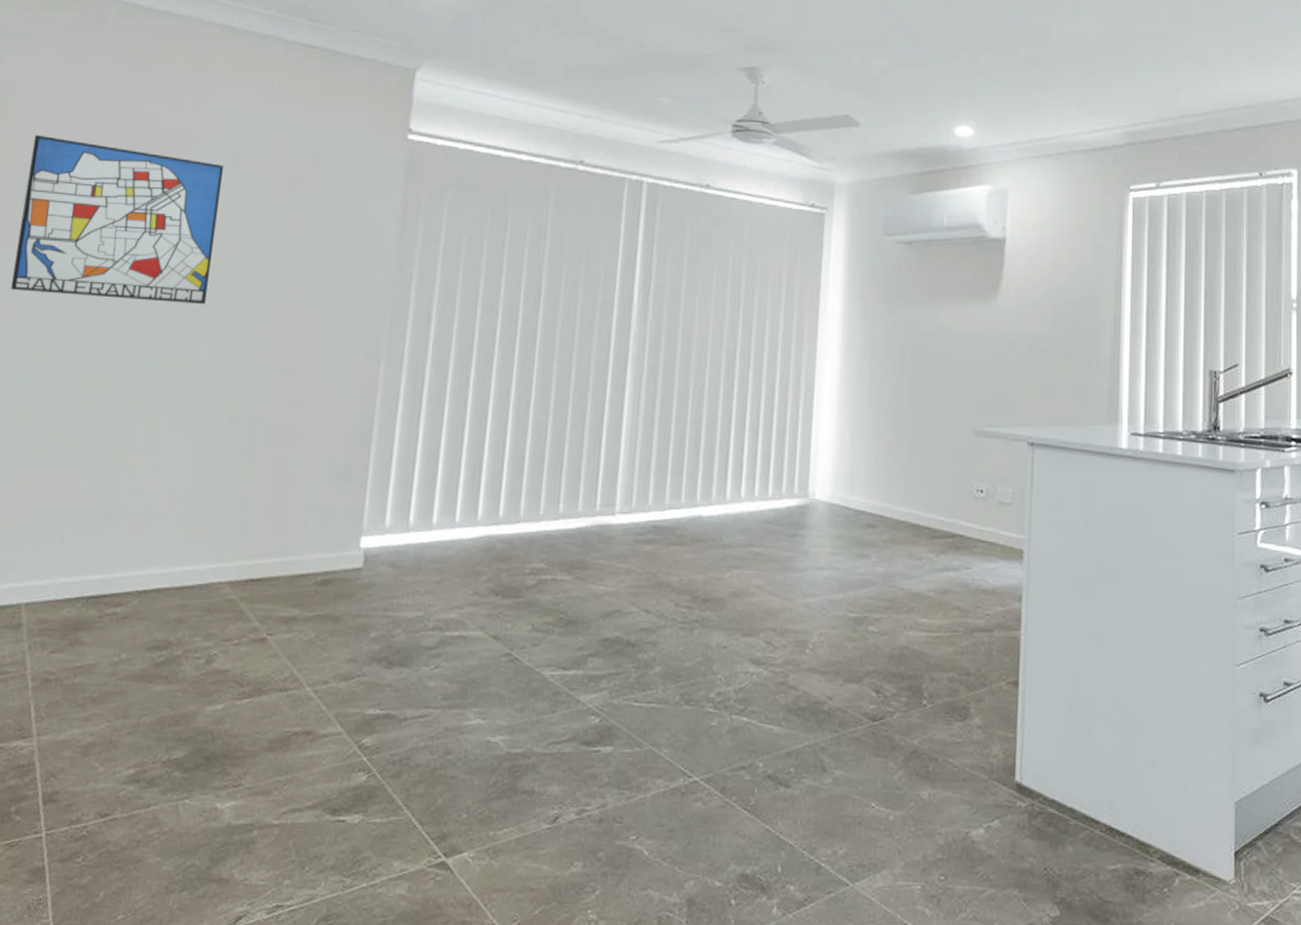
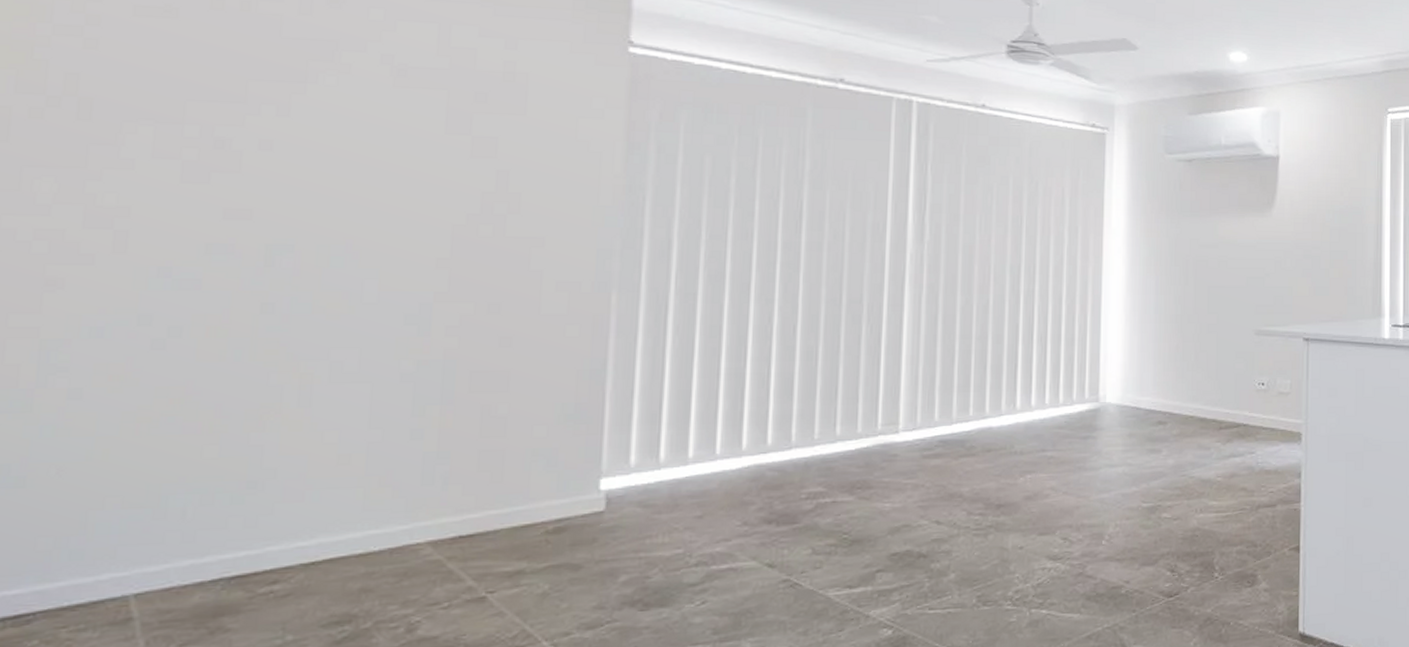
wall art: present [11,134,224,304] -> none [70,36,382,237]

